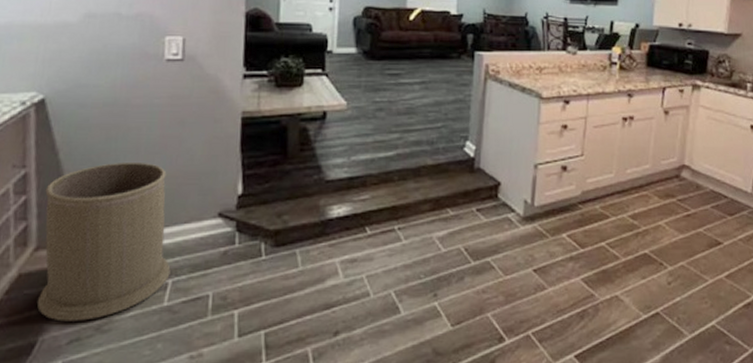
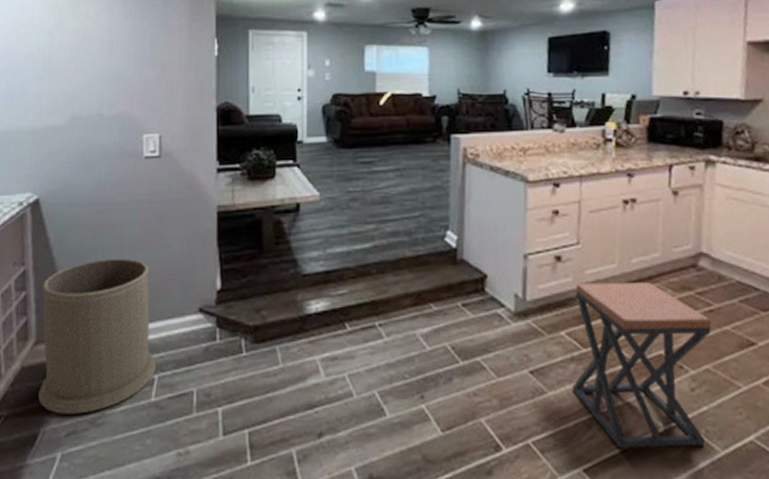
stool: none [570,190,689,336] -> present [572,282,712,449]

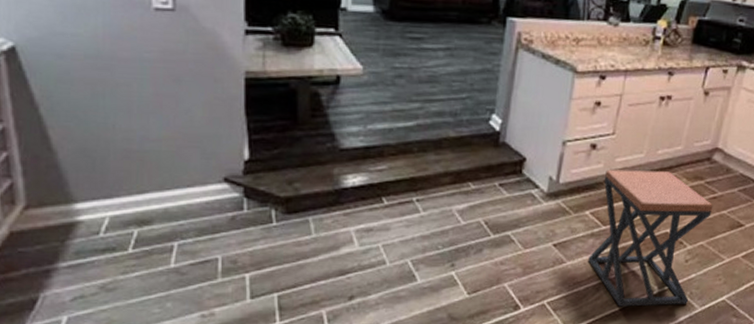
trash can: present [37,259,156,414] -> none [29,121,175,279]

